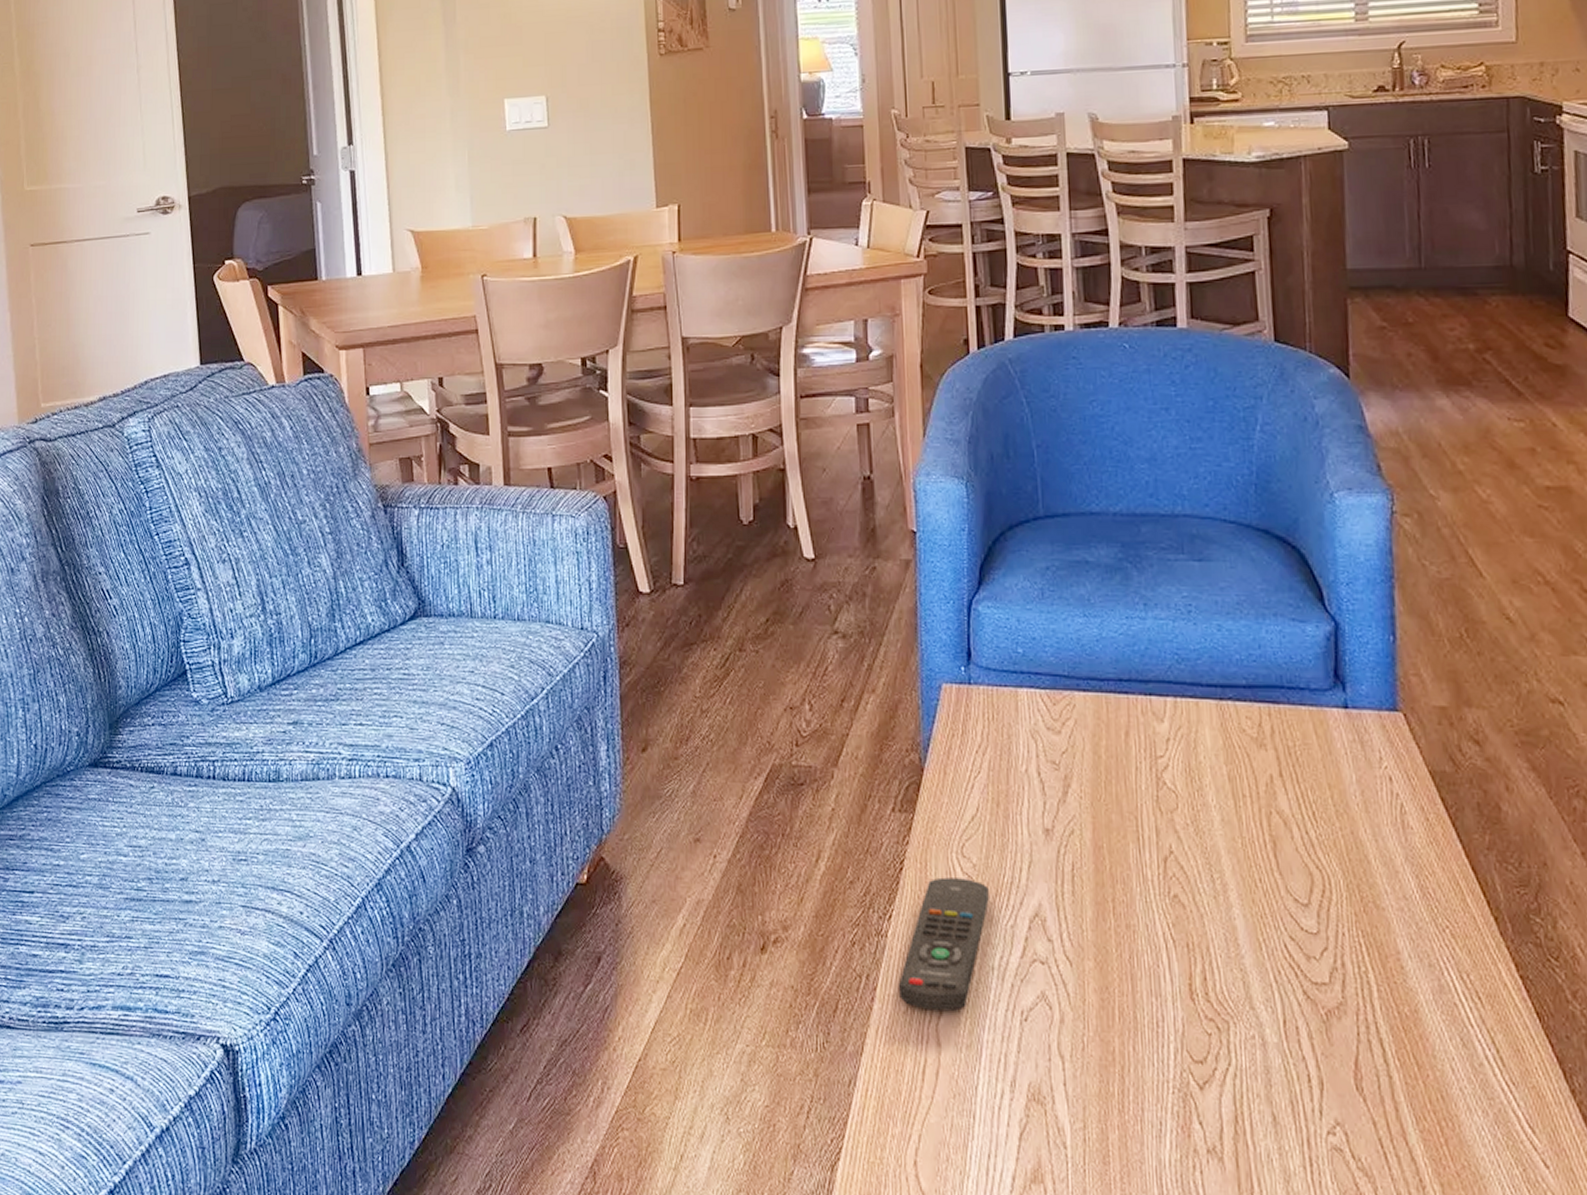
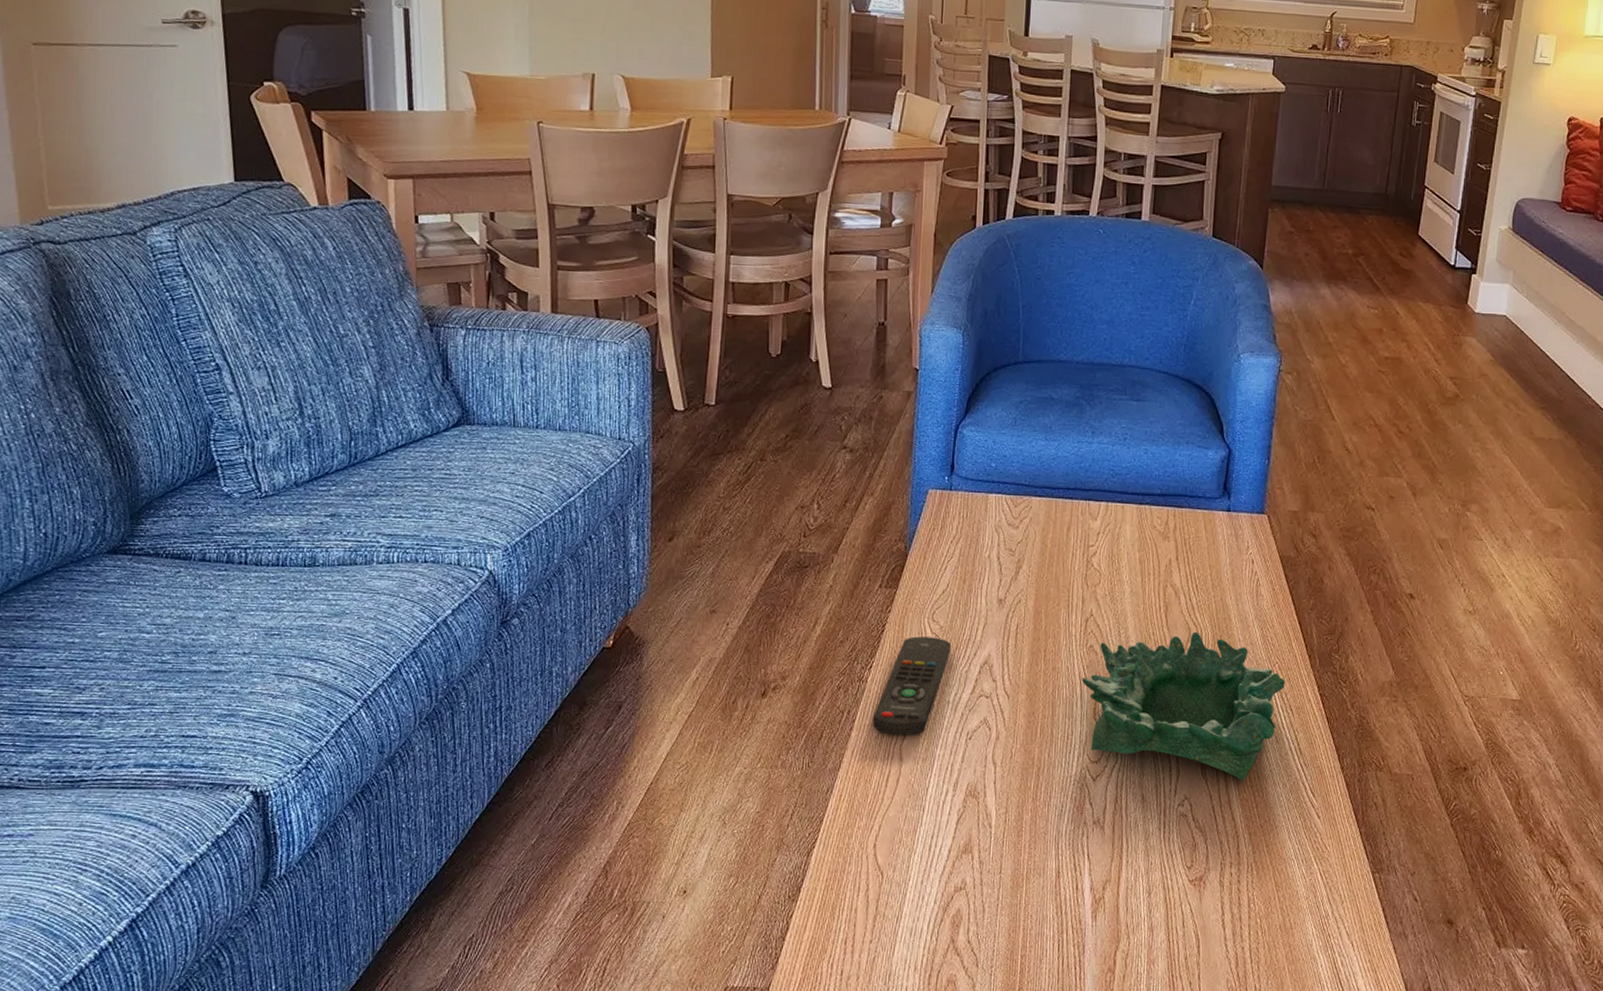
decorative bowl: none [1167,878,1466,1104] -> present [1081,631,1286,782]

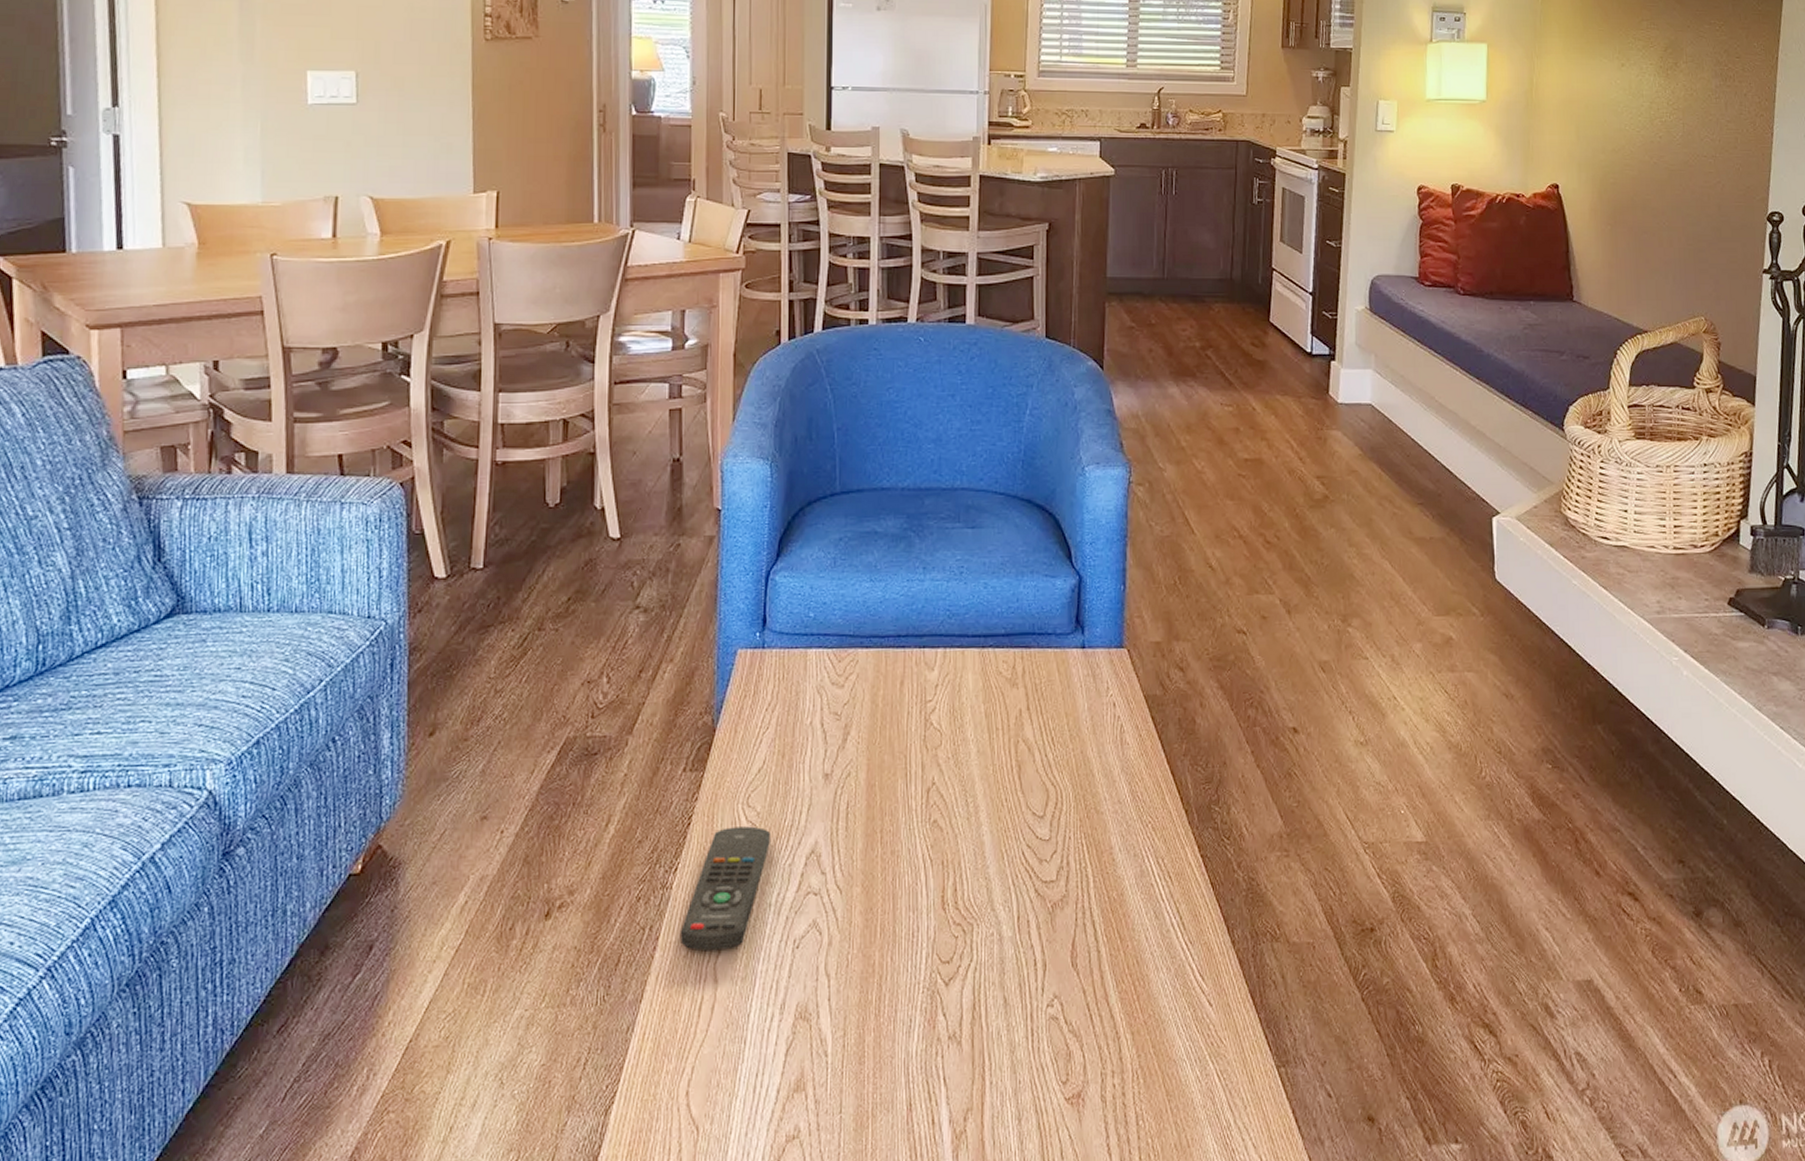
decorative bowl: present [1081,631,1286,782] -> none [925,793,1162,970]

